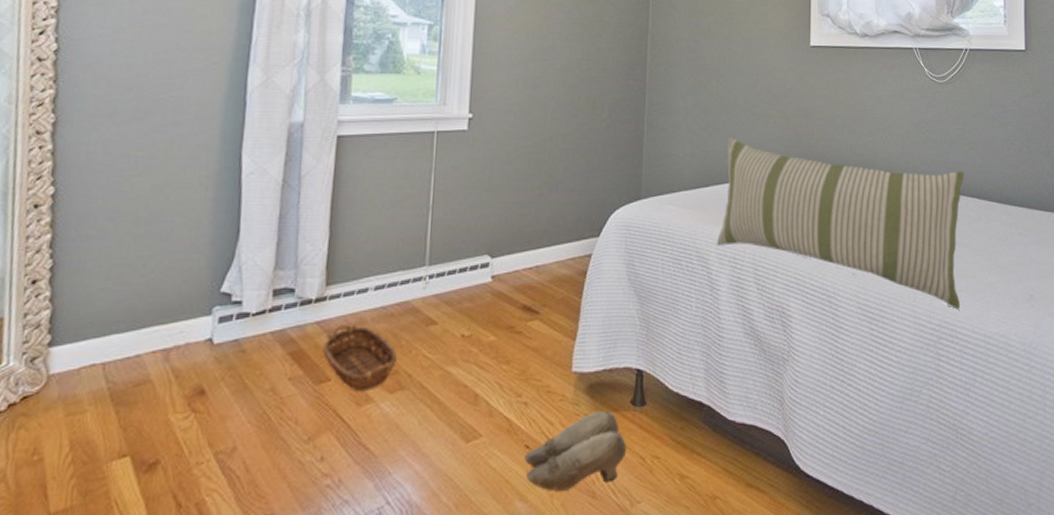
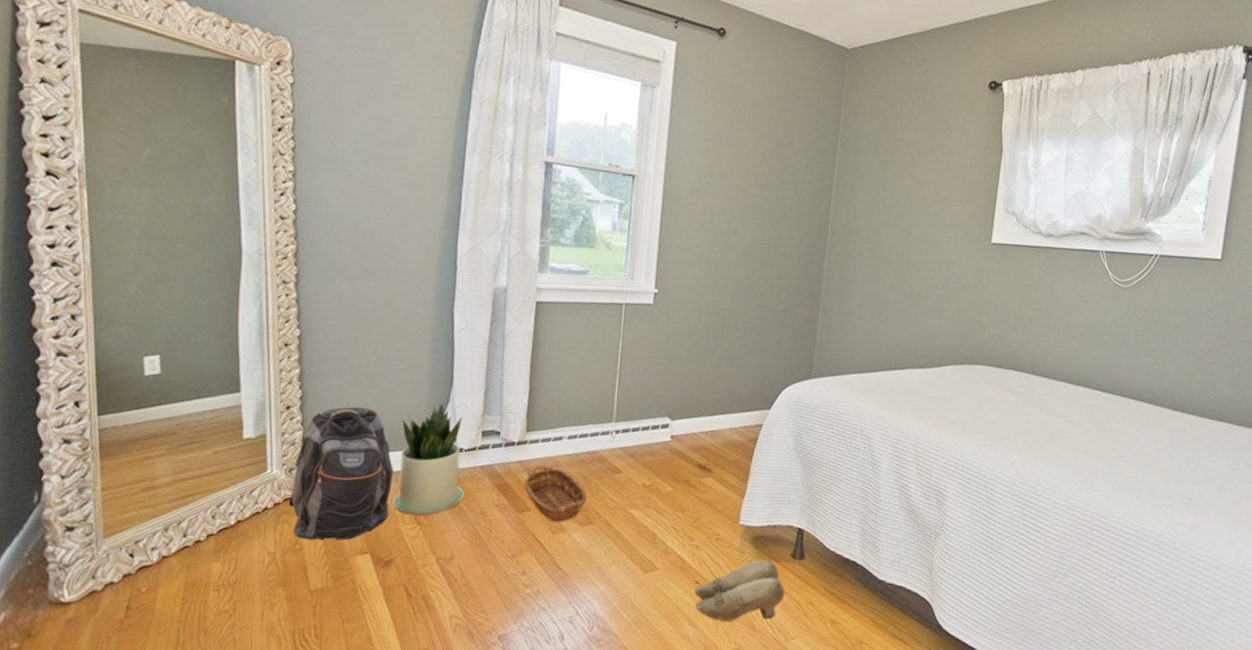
backpack: none [27,273,165,447] -> present [288,406,394,541]
planter: none [161,260,251,402] -> present [392,403,464,516]
pillow: present [716,137,964,310] -> none [880,327,1137,505]

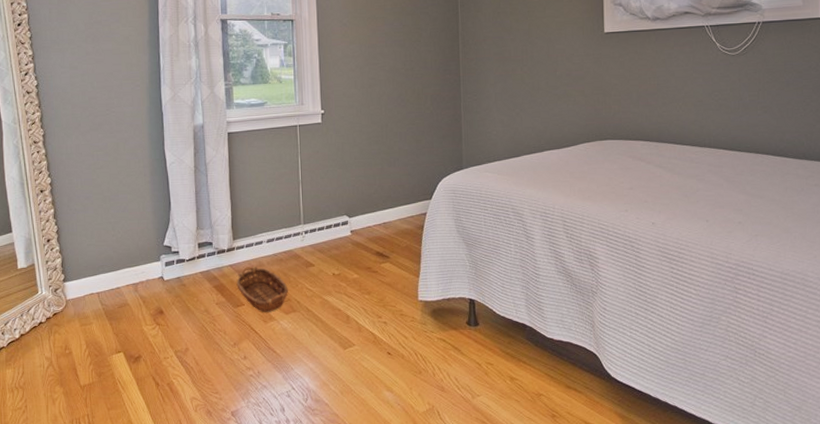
backpack: present [288,406,394,541] -> none [56,234,134,345]
planter: present [392,403,464,516] -> none [135,224,190,318]
slippers: present [694,559,785,621] -> none [388,328,466,385]

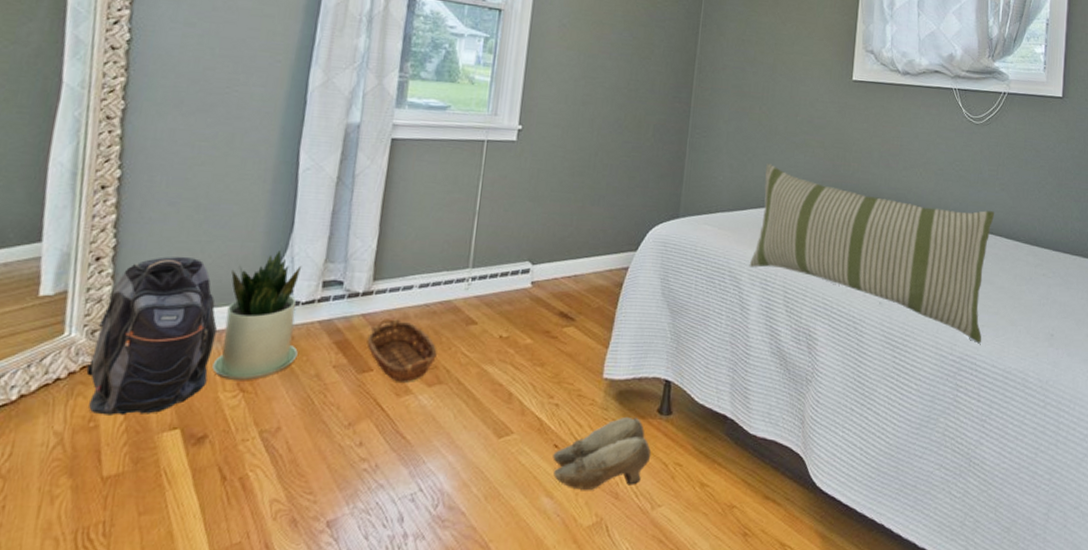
backpack: none [56,234,134,345] -> present [86,256,218,416]
planter: none [135,224,190,318] -> present [212,250,302,381]
slippers: none [388,328,466,385] -> present [553,416,652,490]
pillow: none [529,115,759,251] -> present [749,163,994,344]

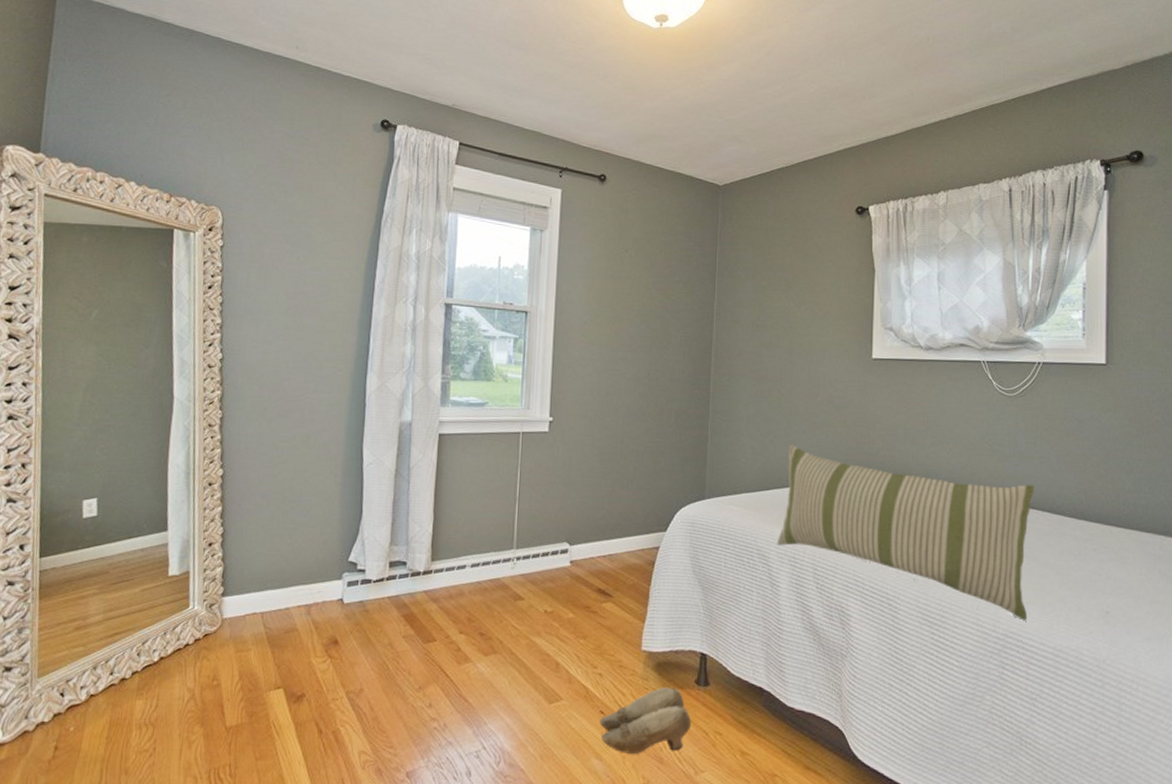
backpack: present [86,256,218,416] -> none [208,541,307,676]
planter: present [212,250,302,381] -> none [305,535,373,649]
basket: present [367,319,437,382] -> none [430,595,490,652]

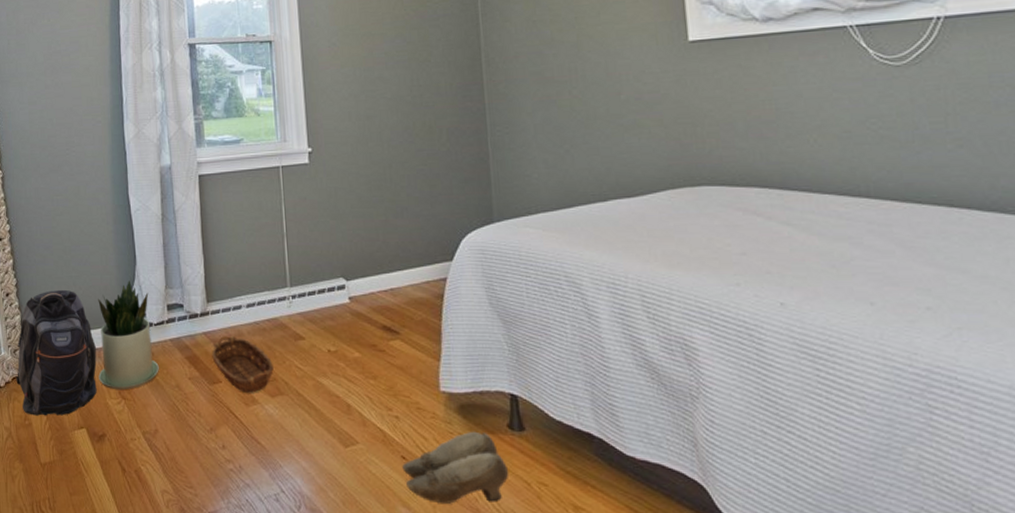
backpack: none [208,541,307,676] -> present [16,289,97,416]
planter: none [305,535,373,649] -> present [98,281,159,390]
basket: none [430,595,490,652] -> present [212,336,274,393]
pillow: present [776,444,1034,621] -> none [589,153,961,352]

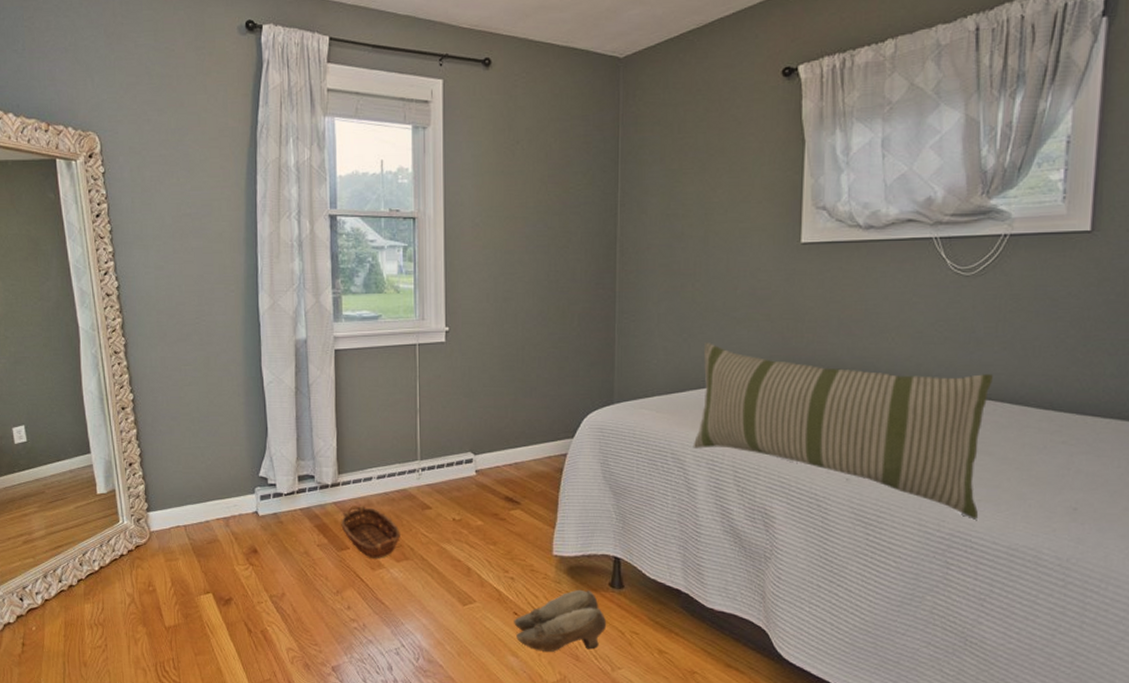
backpack: present [16,289,97,416] -> none [139,460,225,582]
planter: present [98,281,159,390] -> none [226,452,288,557]
pillow: none [589,153,961,352] -> present [693,342,993,520]

